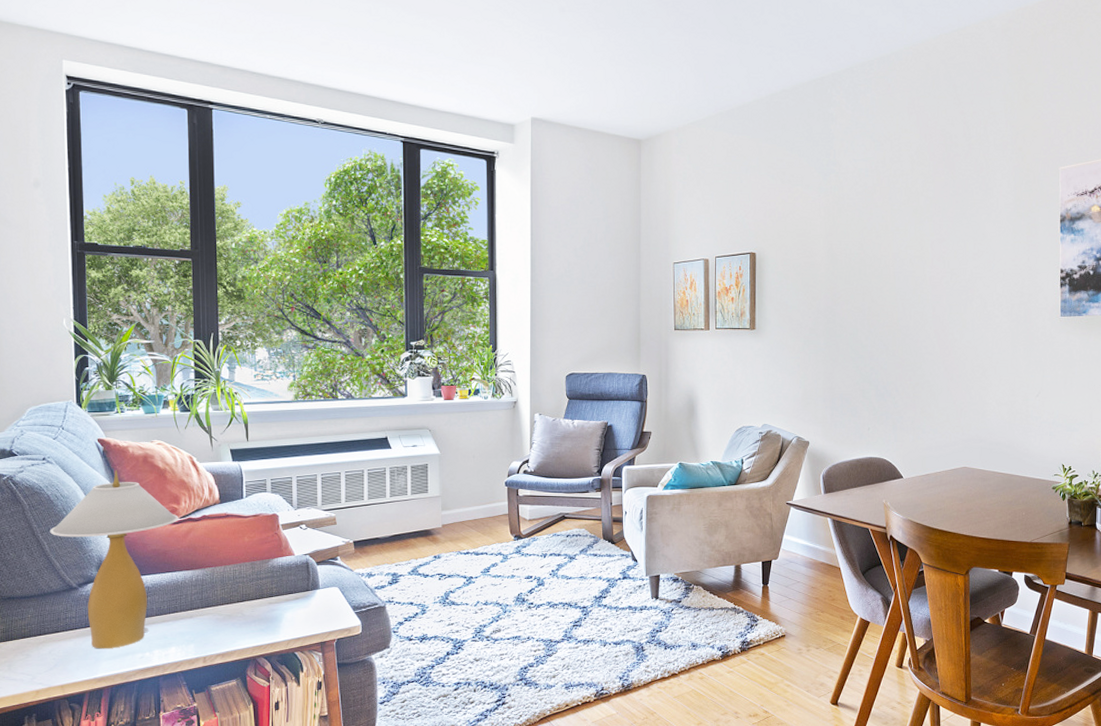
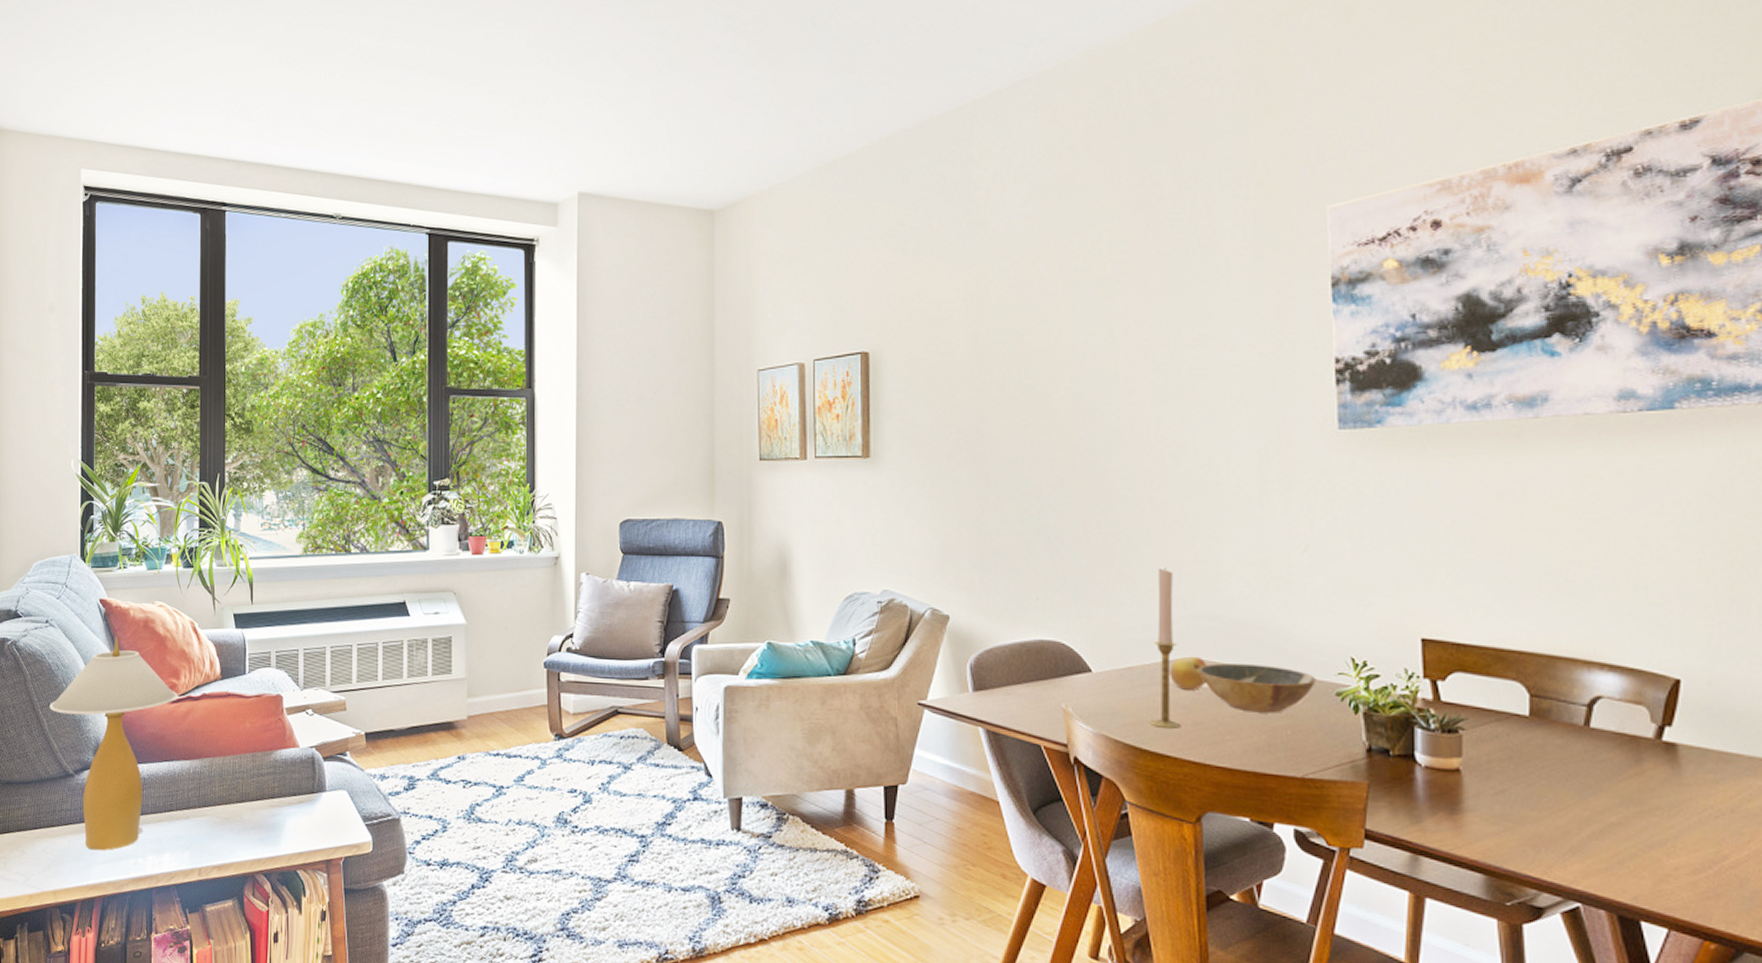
candlestick: none [940,407,958,514] -> present [1151,567,1180,728]
fruit: none [952,466,976,488] -> present [1170,656,1208,690]
bowl: none [971,470,1041,502] -> present [1199,663,1316,713]

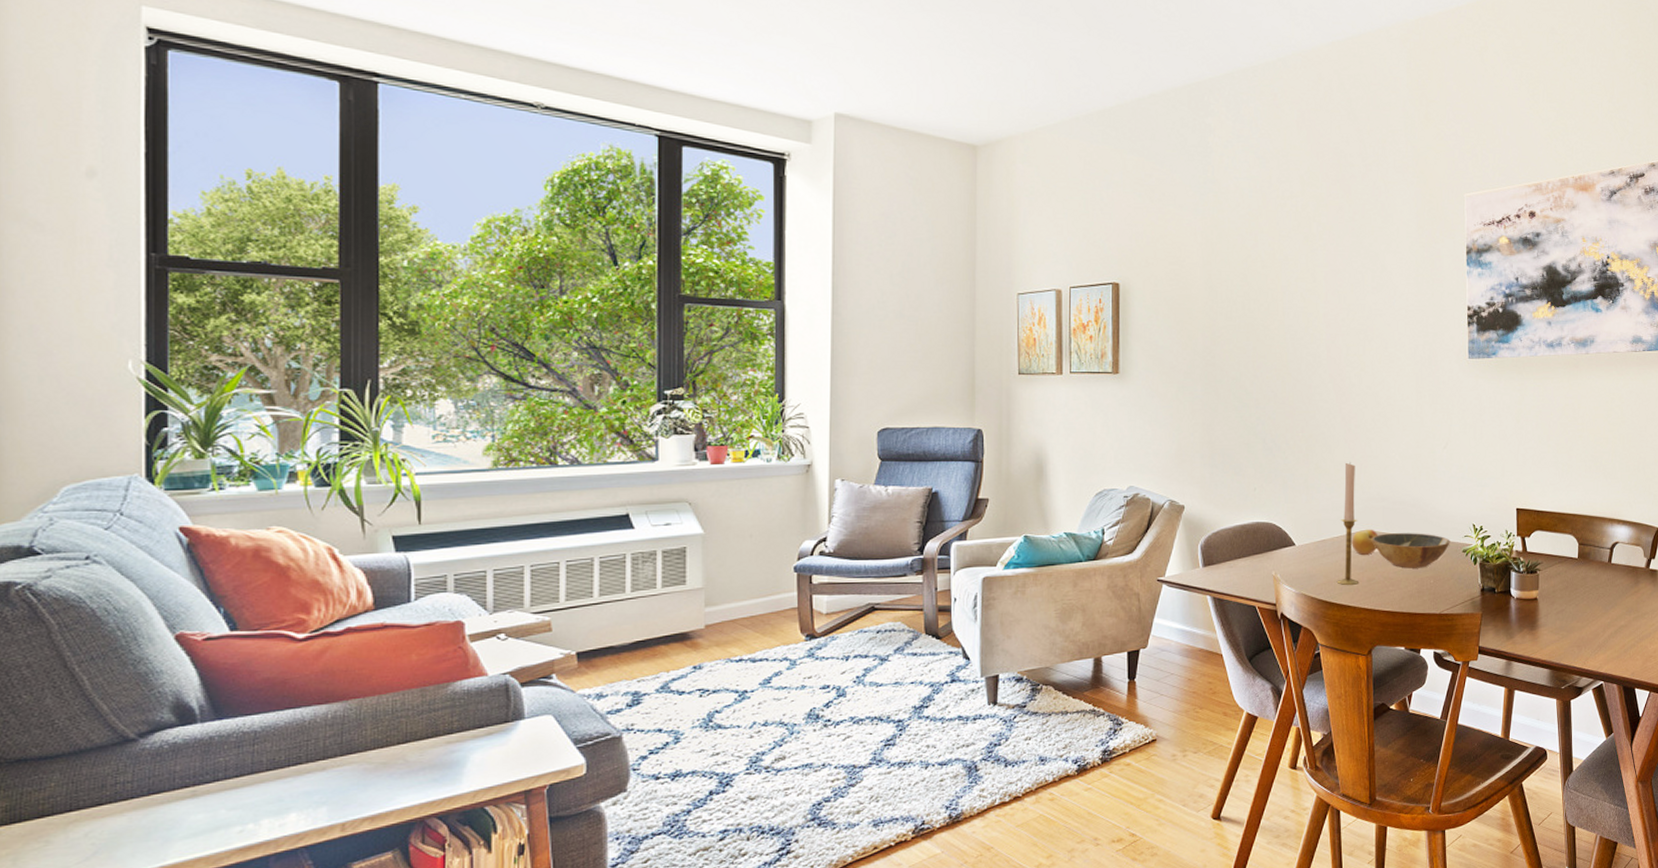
table lamp: present [50,635,178,851] -> none [93,569,309,825]

